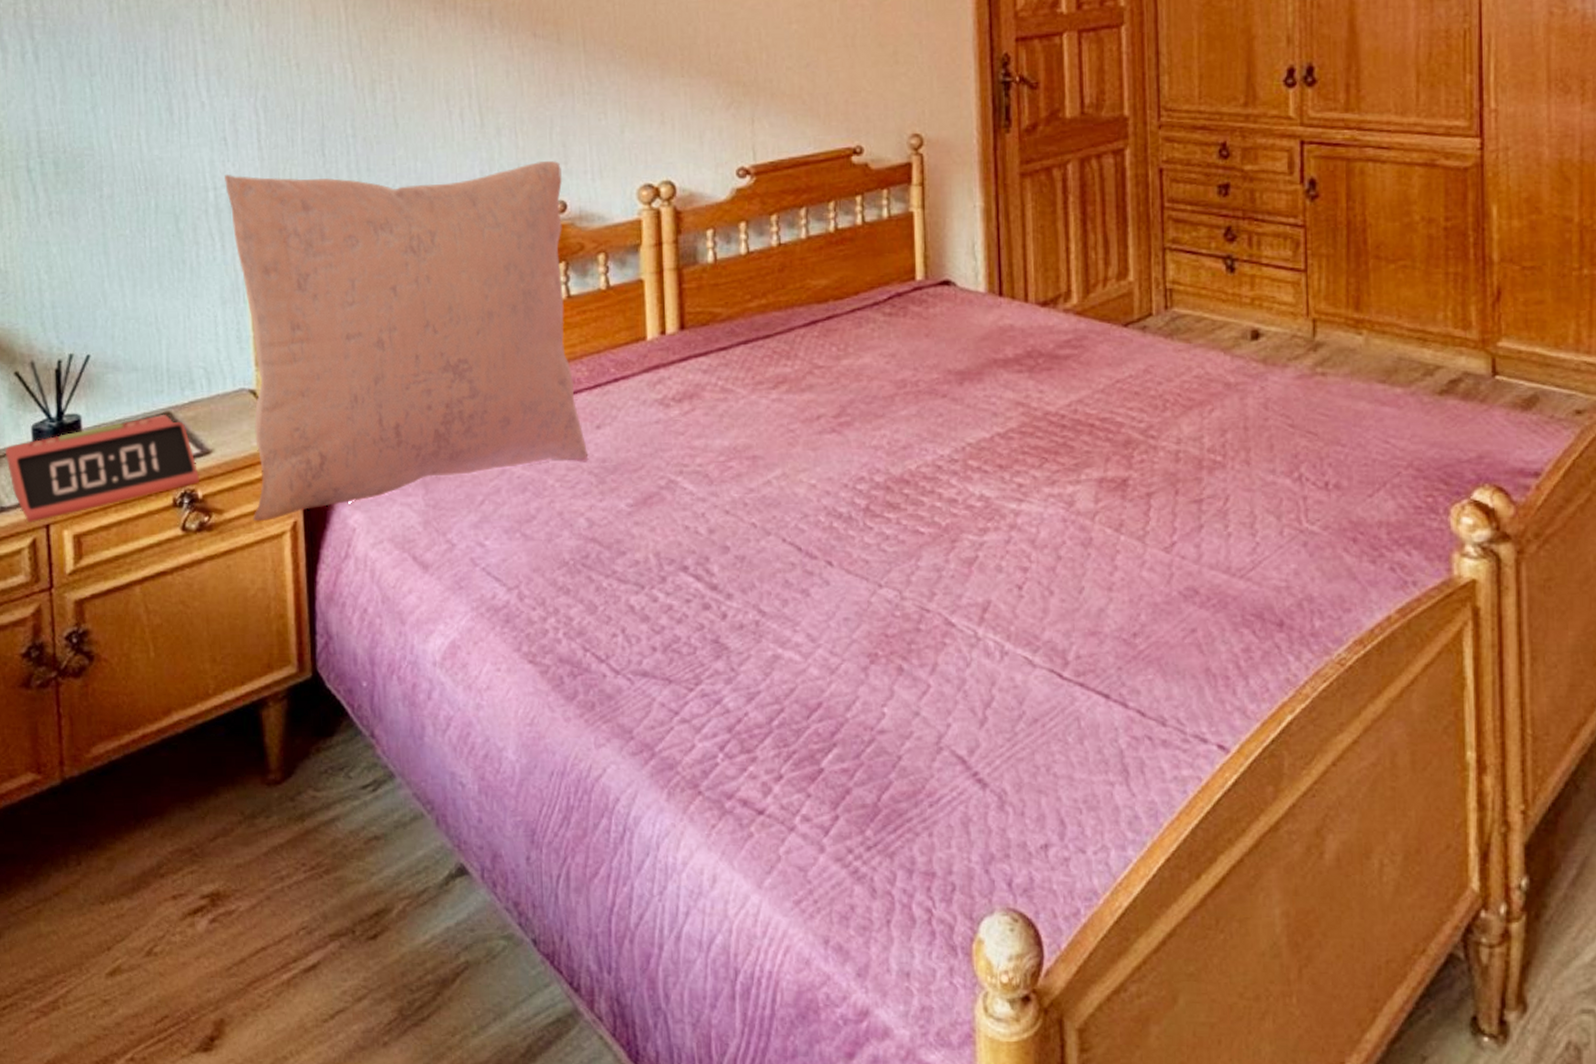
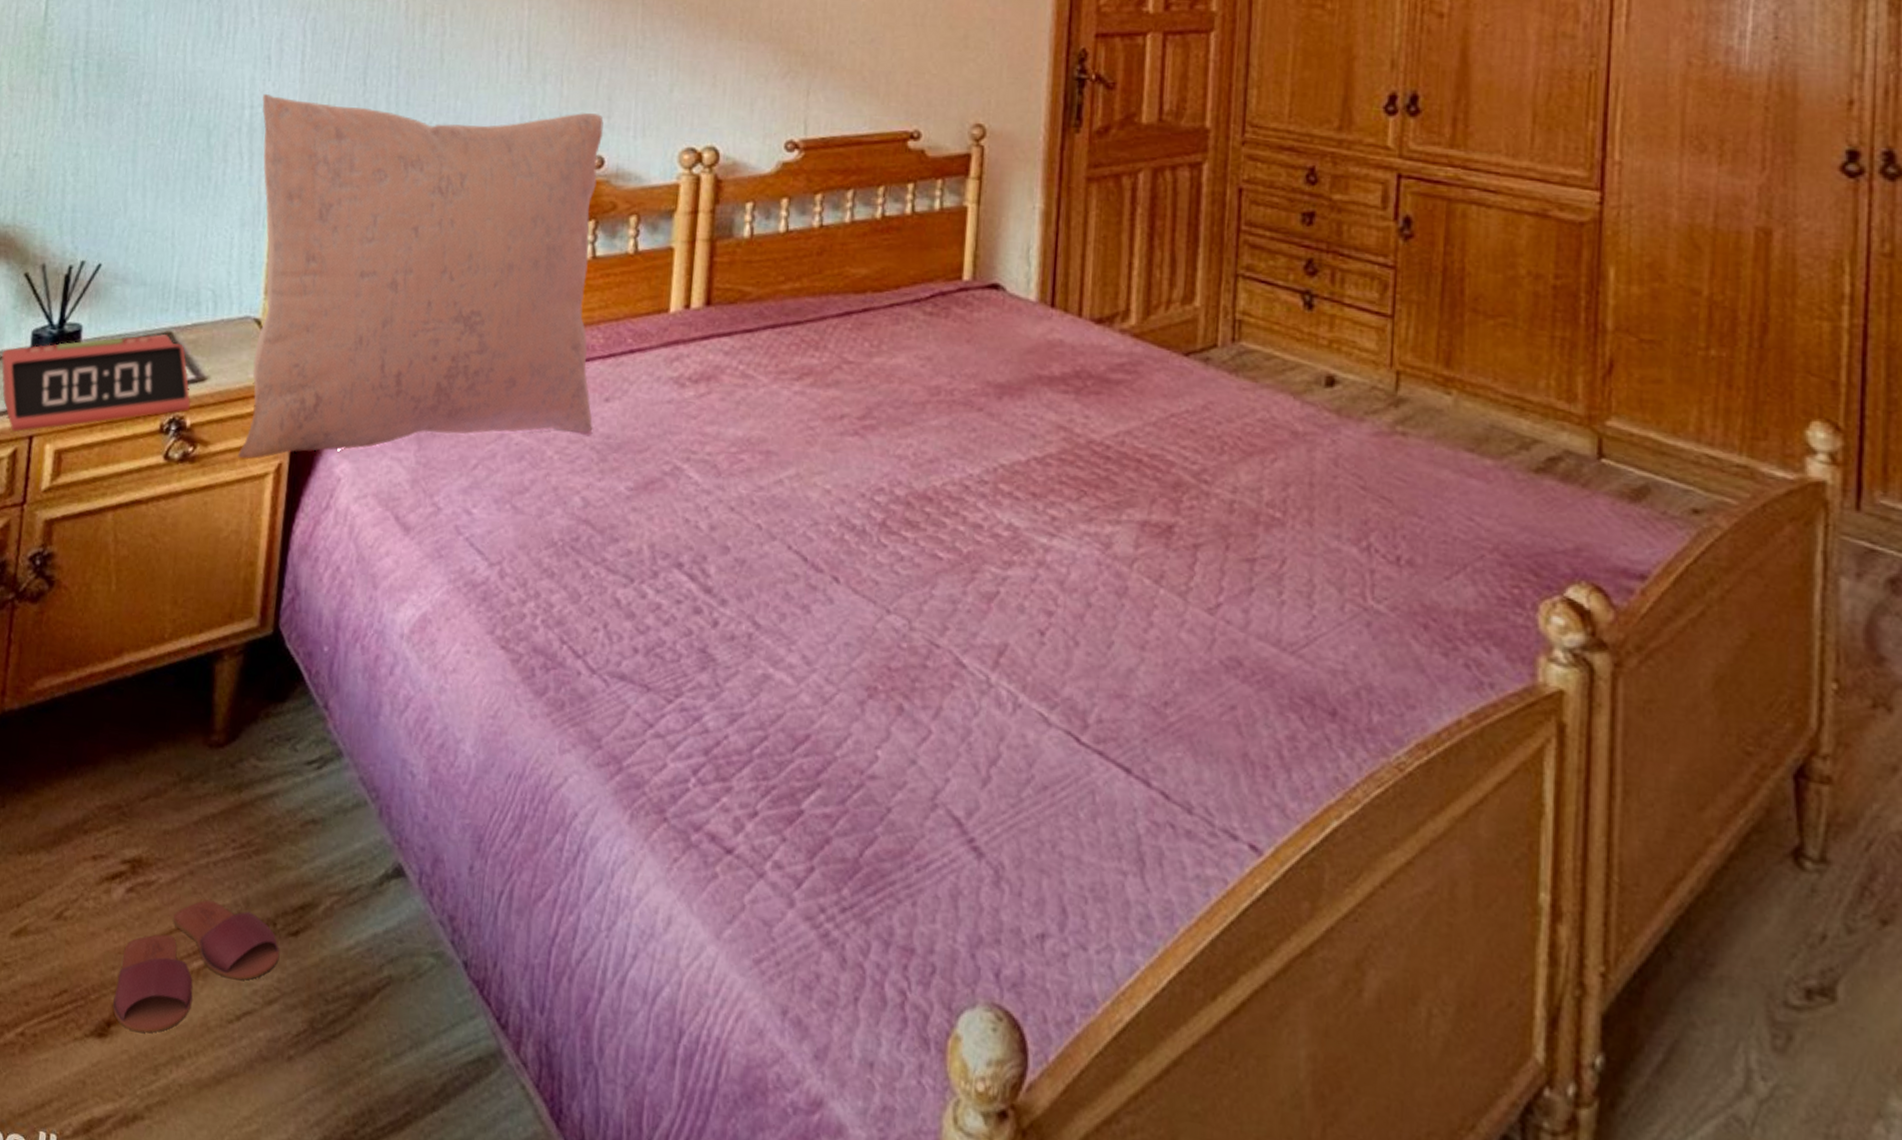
slippers: none [213,919,362,1042] -> present [113,899,280,1033]

